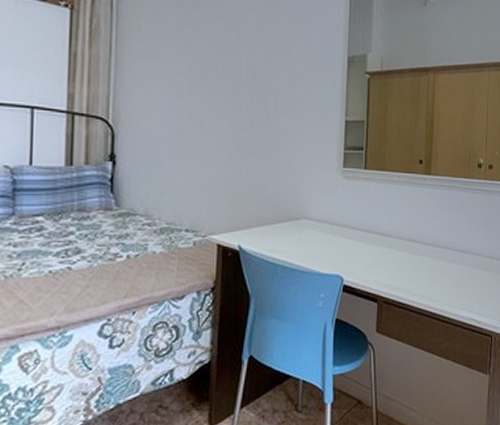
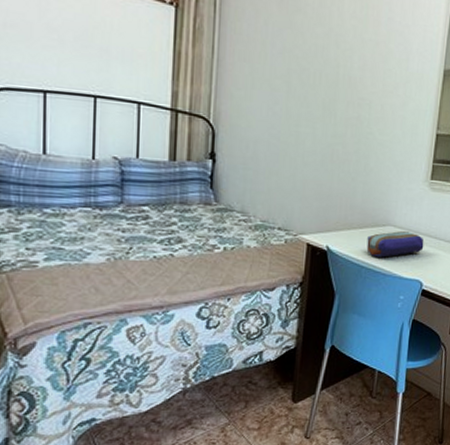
pencil case: none [281,224,342,254] -> present [366,231,424,258]

